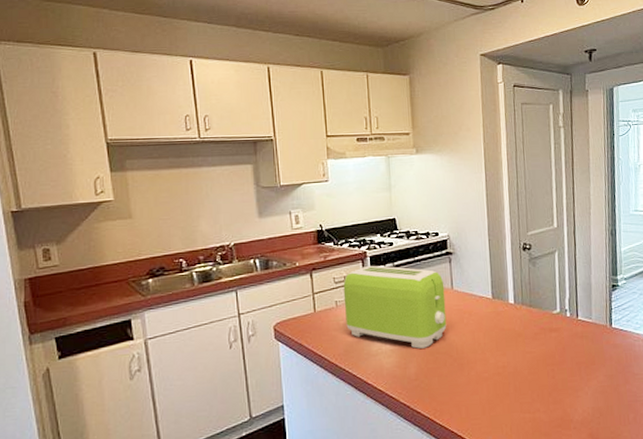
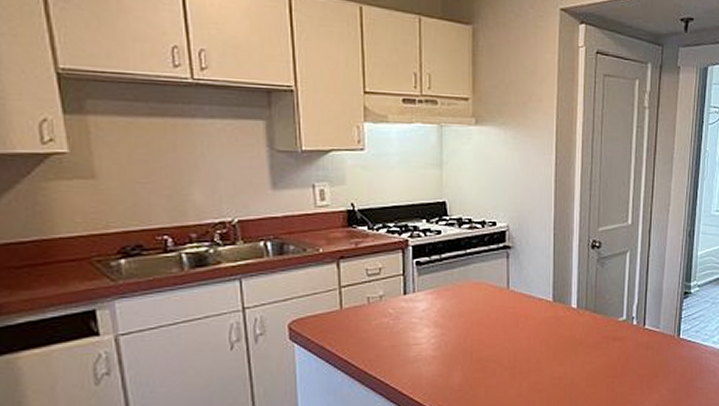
toaster: present [343,265,447,349] -> none [378,256,499,355]

